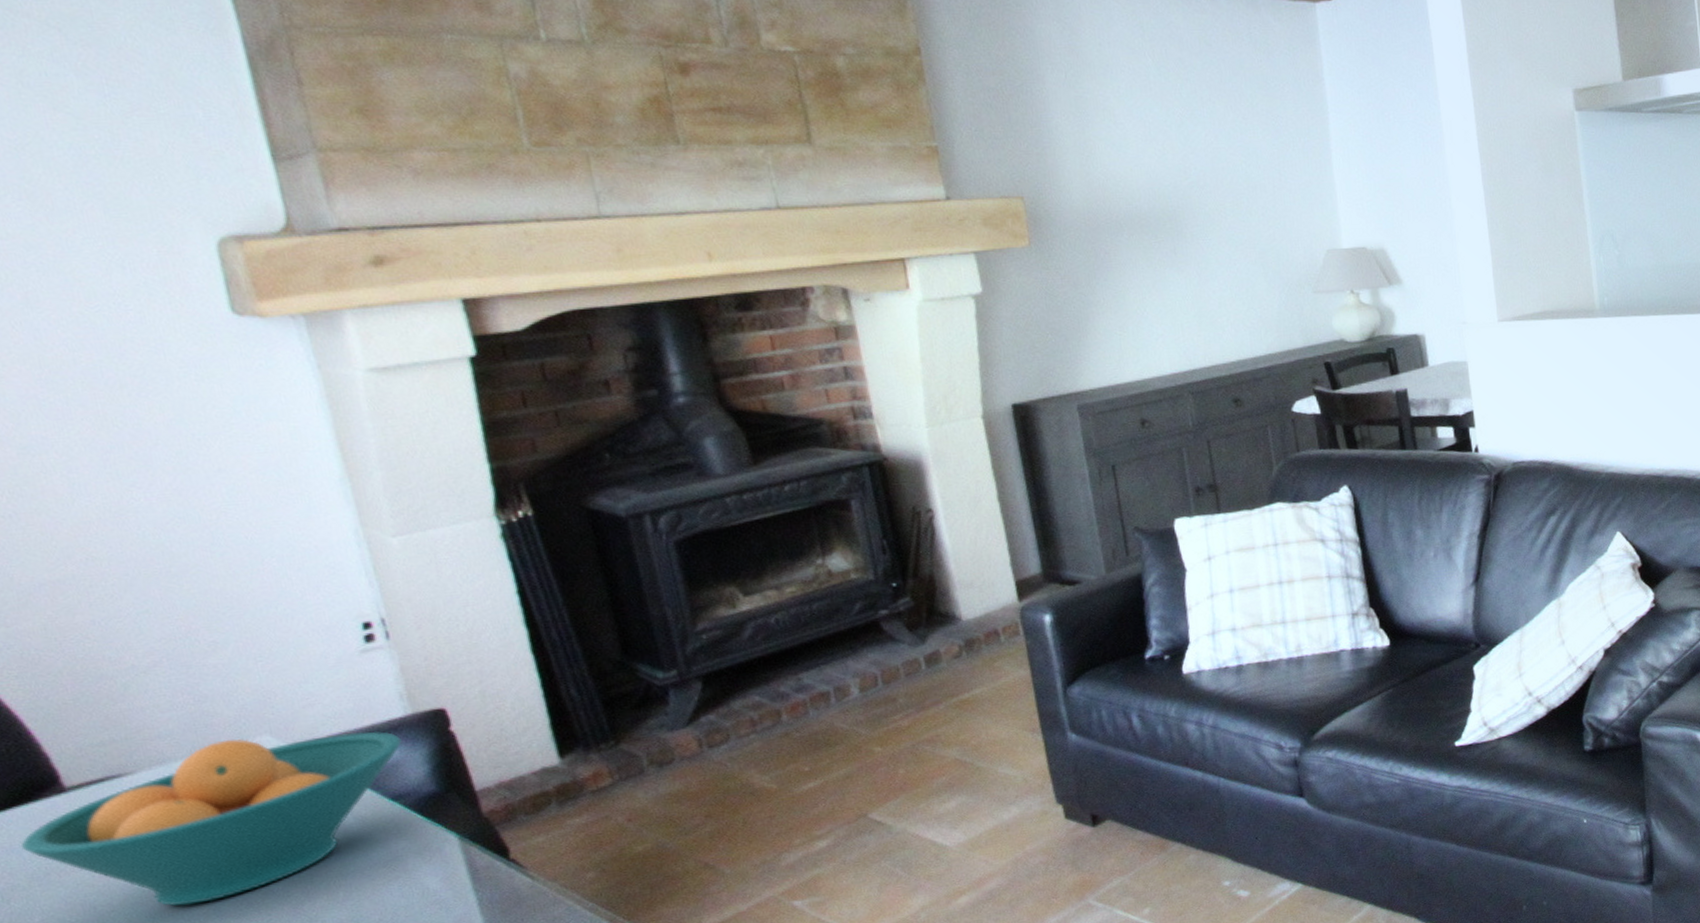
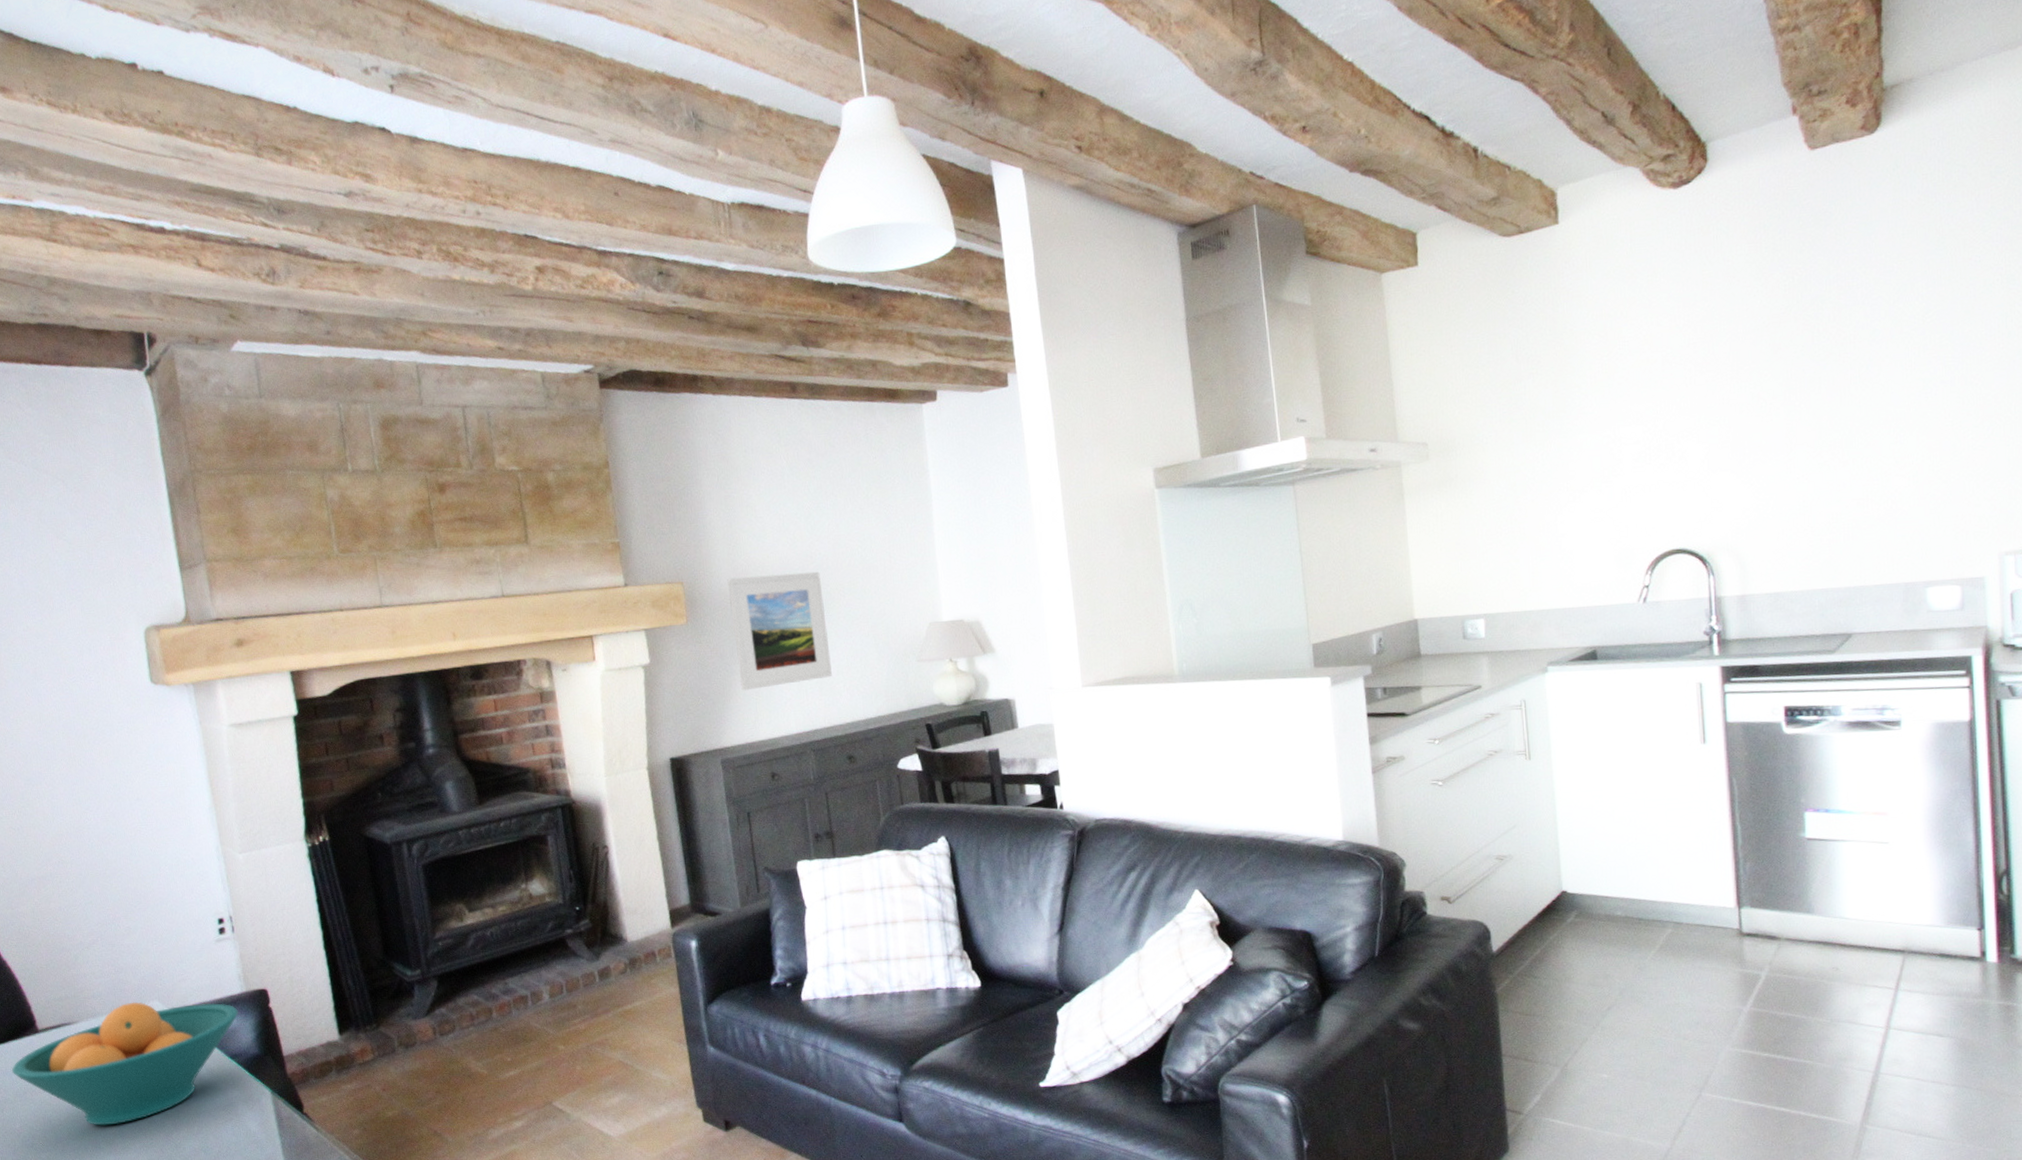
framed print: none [1080,188,1213,325] -> present [727,571,832,691]

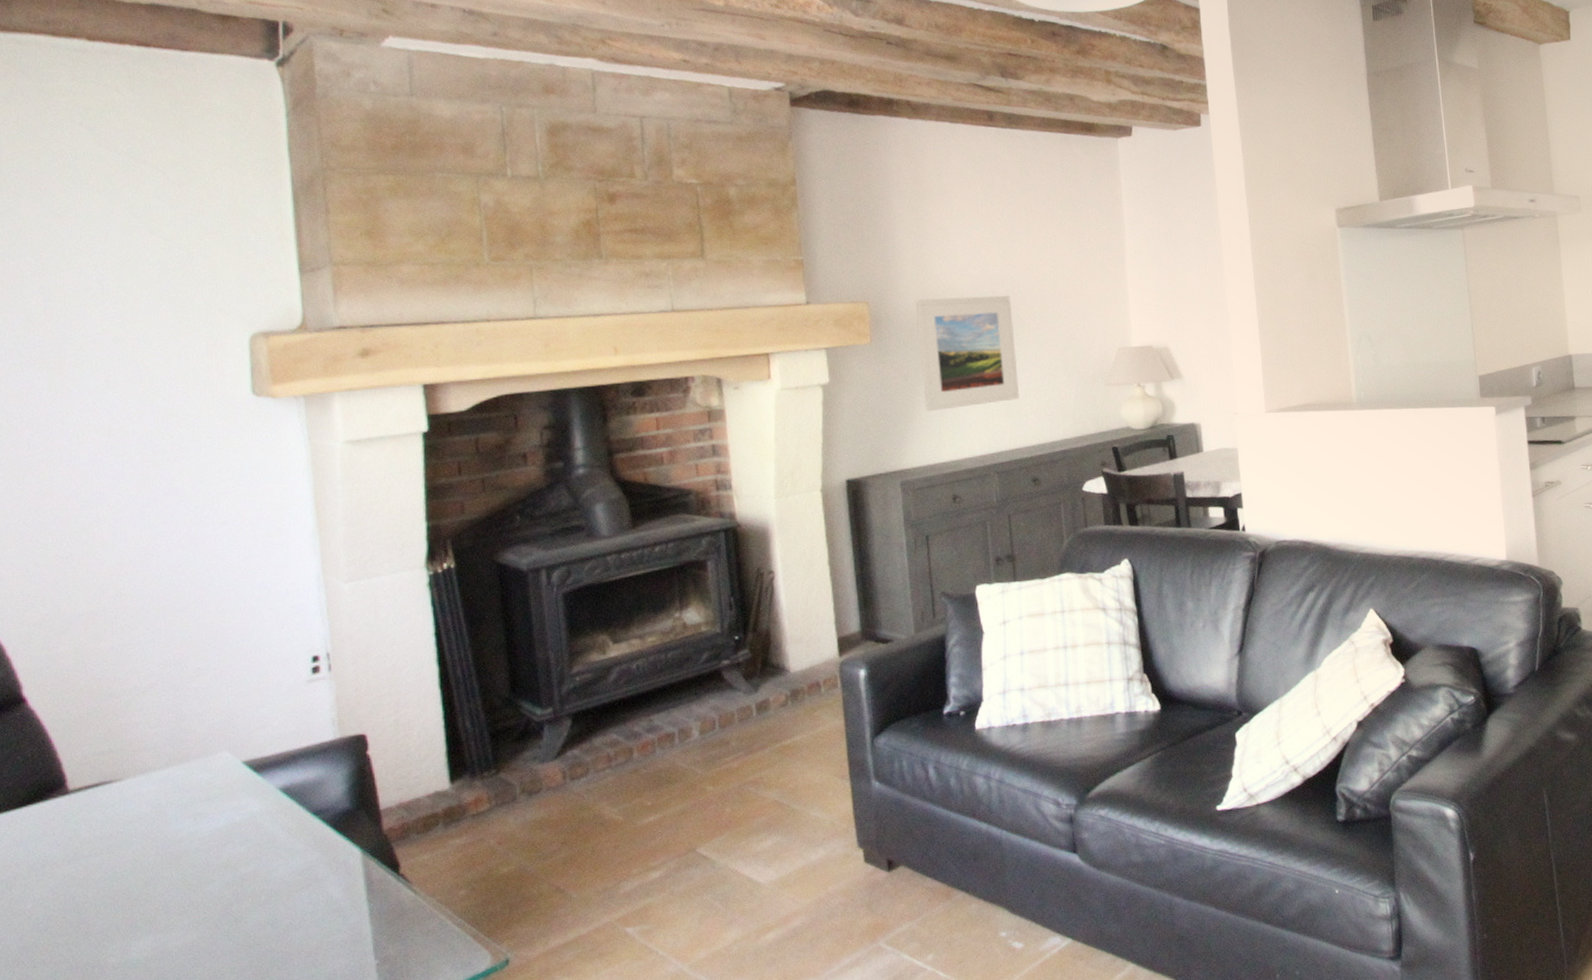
fruit bowl: present [11,1002,239,1126] -> none [28,752,328,901]

